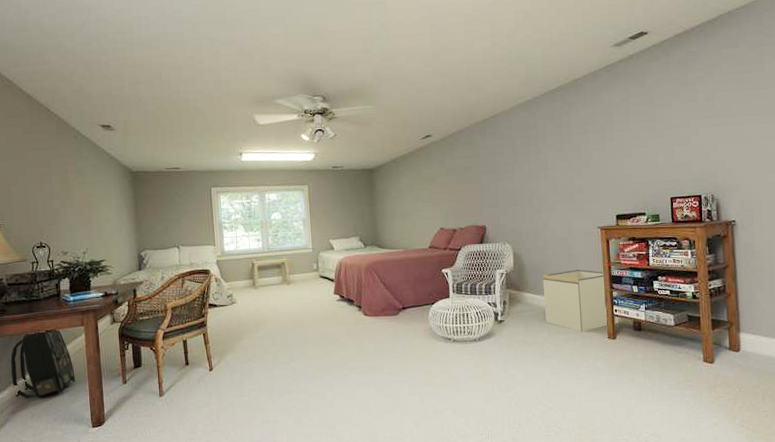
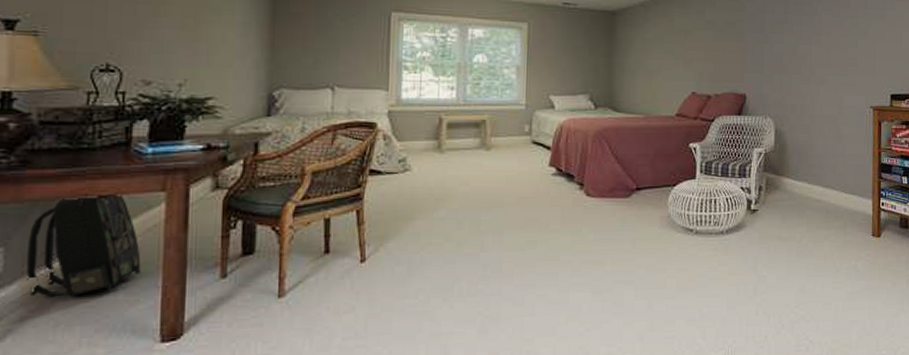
storage bin: present [542,269,619,332] -> none [805,154,886,228]

